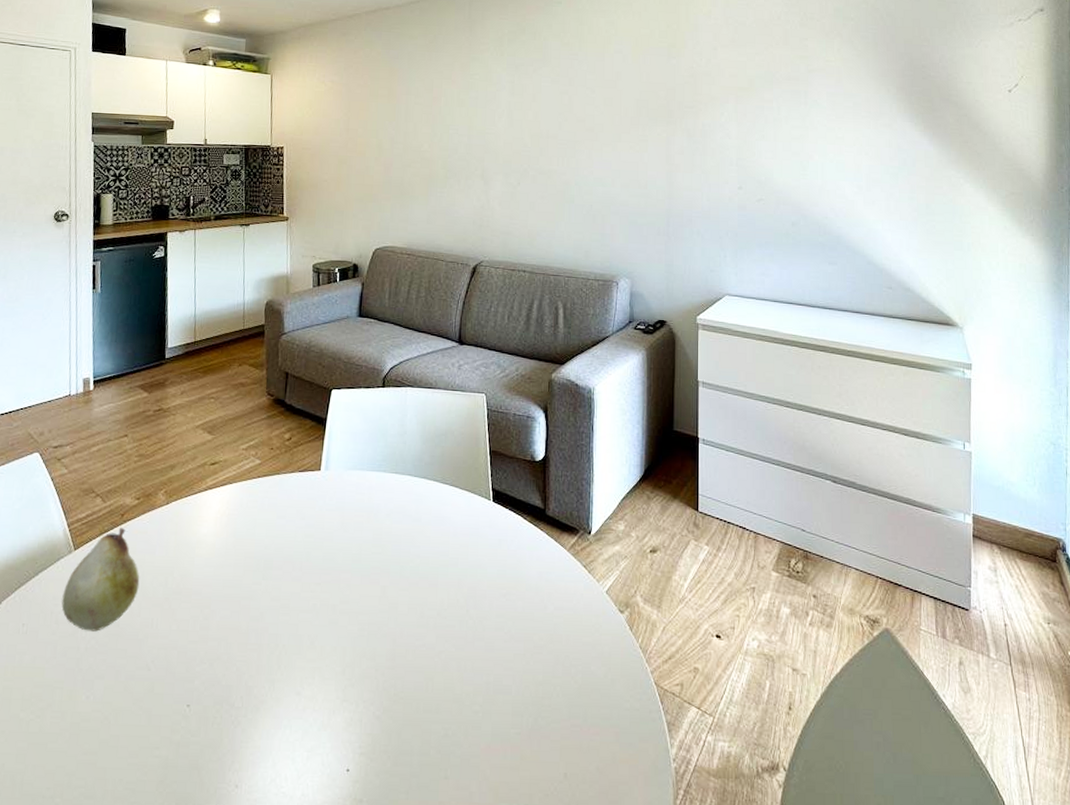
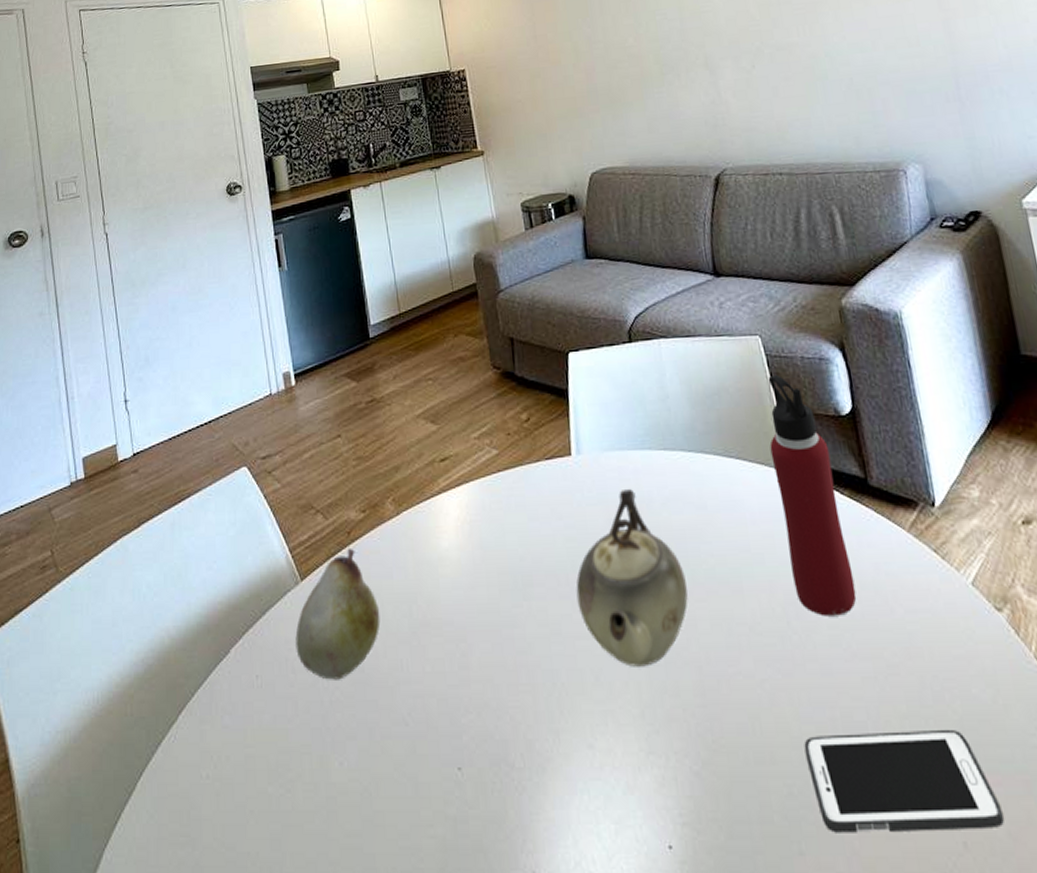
teapot: none [306,500,395,636] -> present [576,488,688,667]
cell phone: none [462,694,596,765] -> present [804,729,1004,833]
water bottle: none [477,424,522,609] -> present [768,374,857,617]

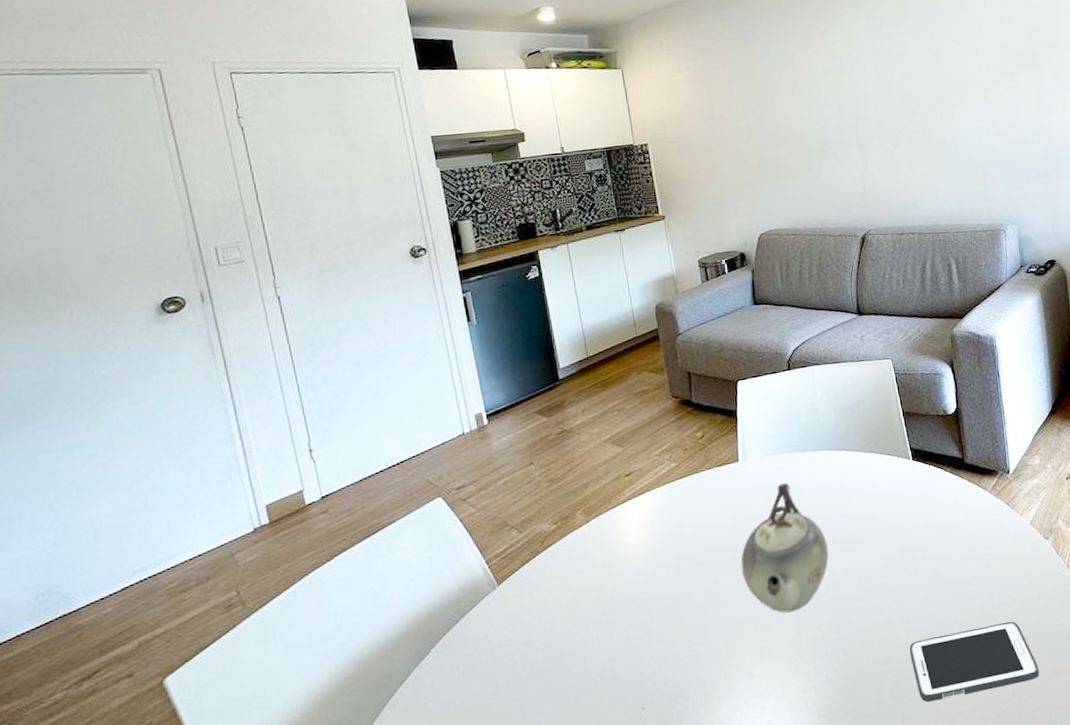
fruit: present [295,547,381,680] -> none [494,553,573,661]
water bottle: present [768,374,857,617] -> none [895,387,952,558]

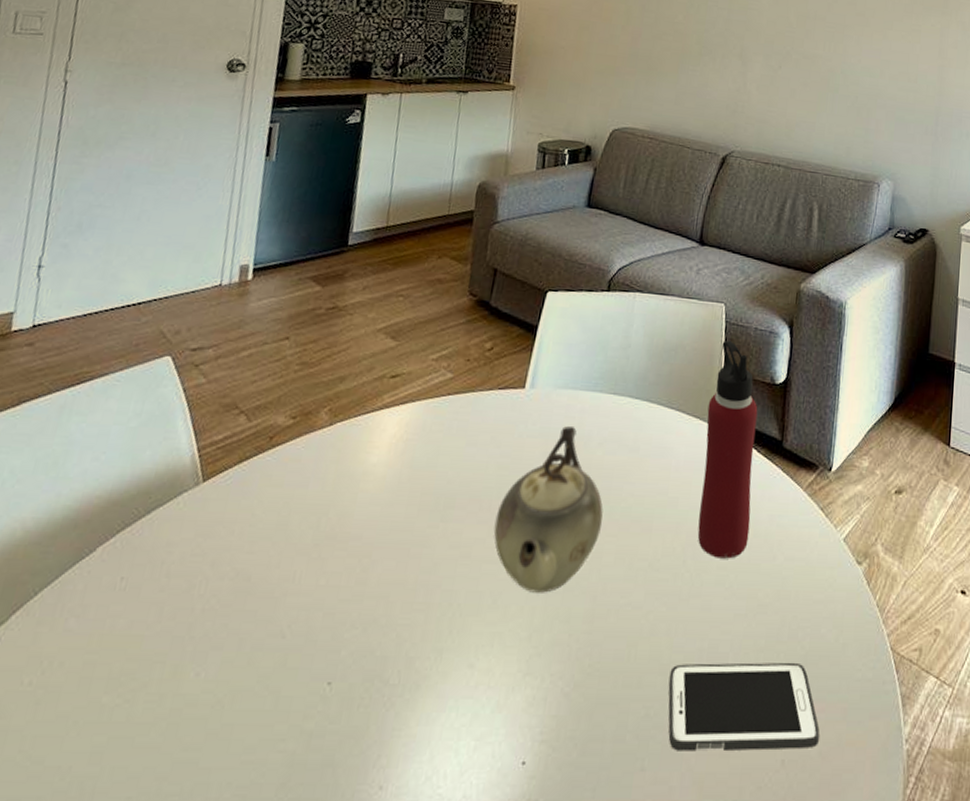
water bottle: none [895,387,952,558] -> present [697,339,758,559]

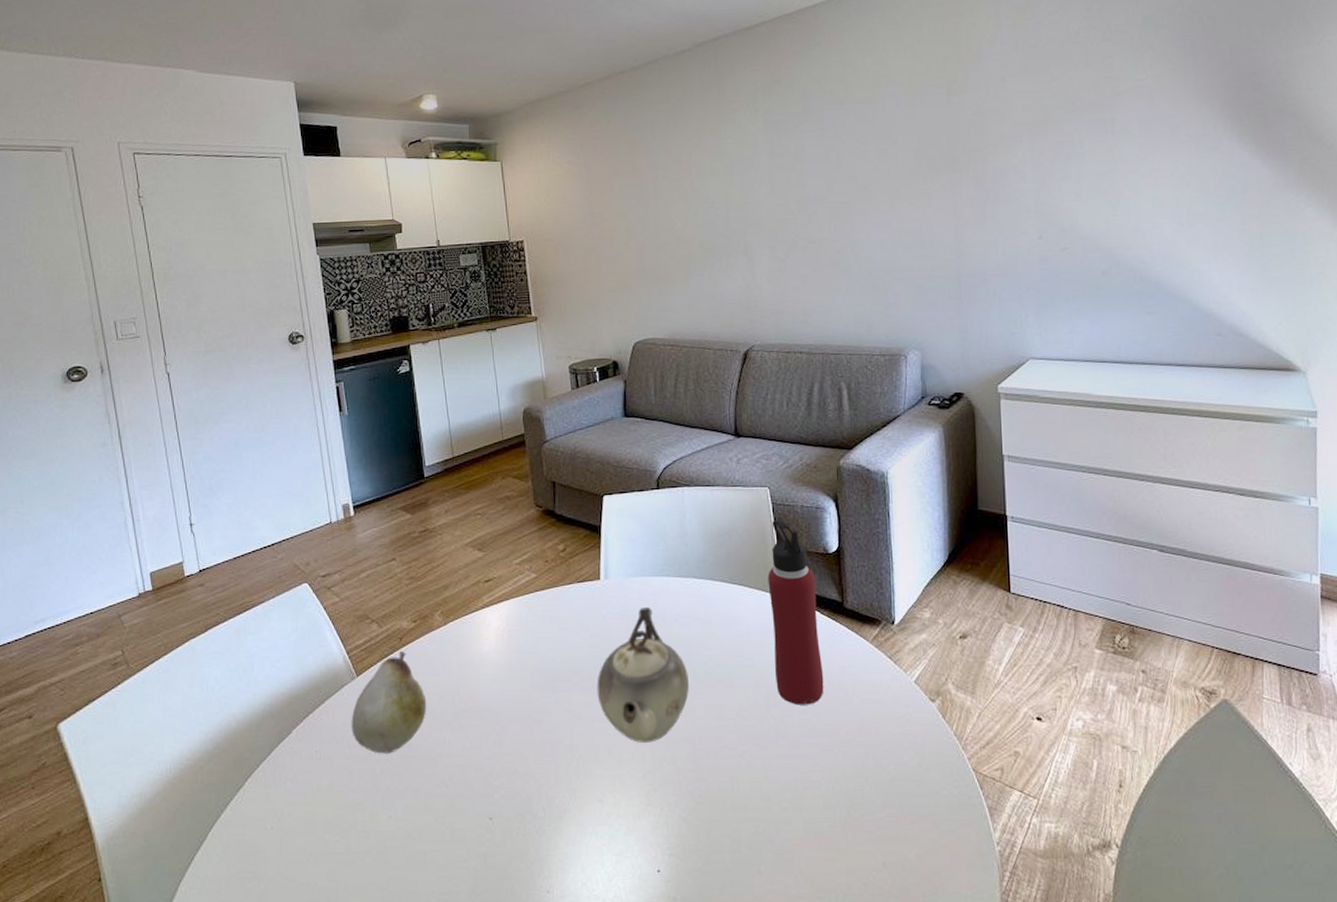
fruit: none [176,453,285,588] -> present [351,650,427,754]
cell phone: present [668,662,820,751] -> none [771,785,914,858]

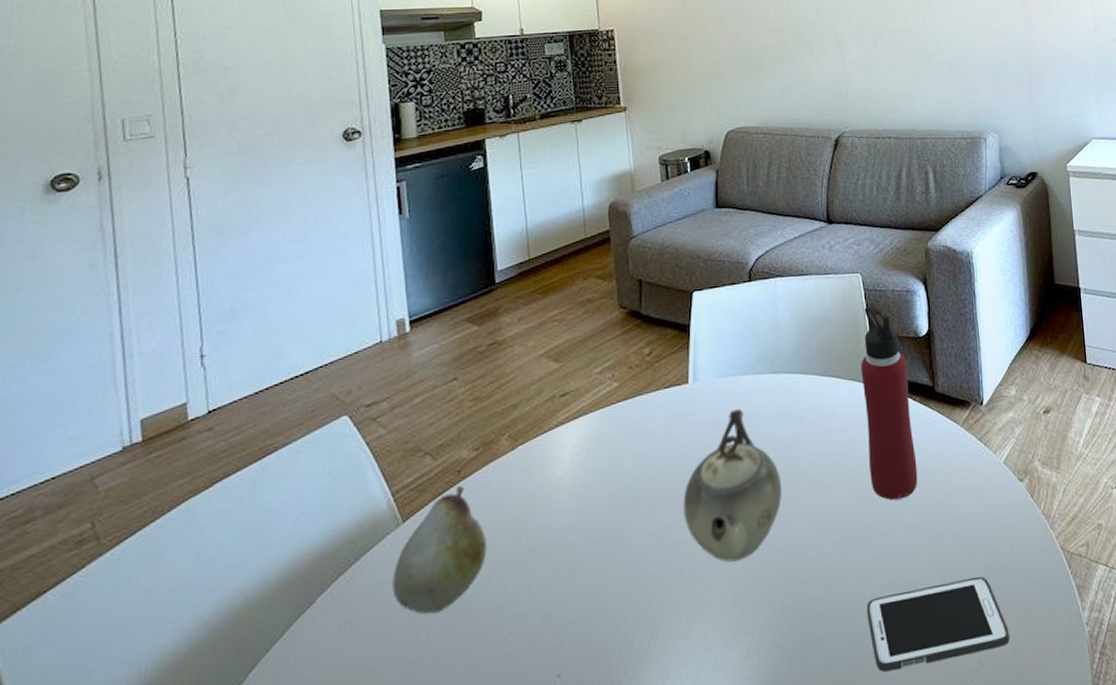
cell phone: none [771,785,914,858] -> present [866,576,1010,673]

